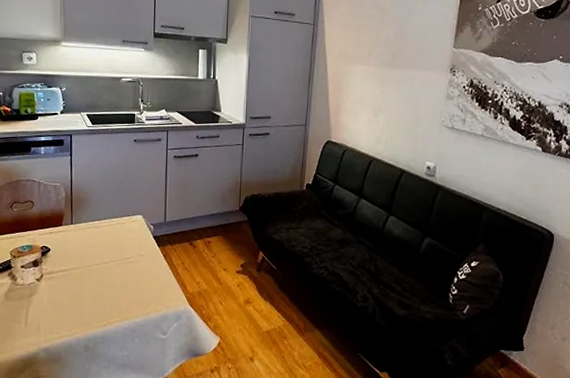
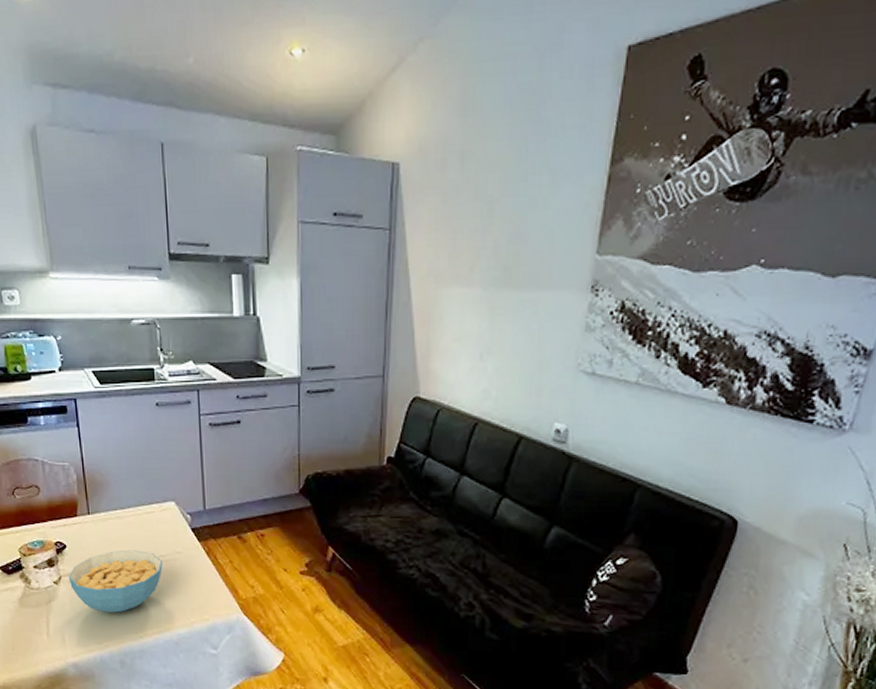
cereal bowl: none [49,253,127,305] -> present [68,550,162,613]

